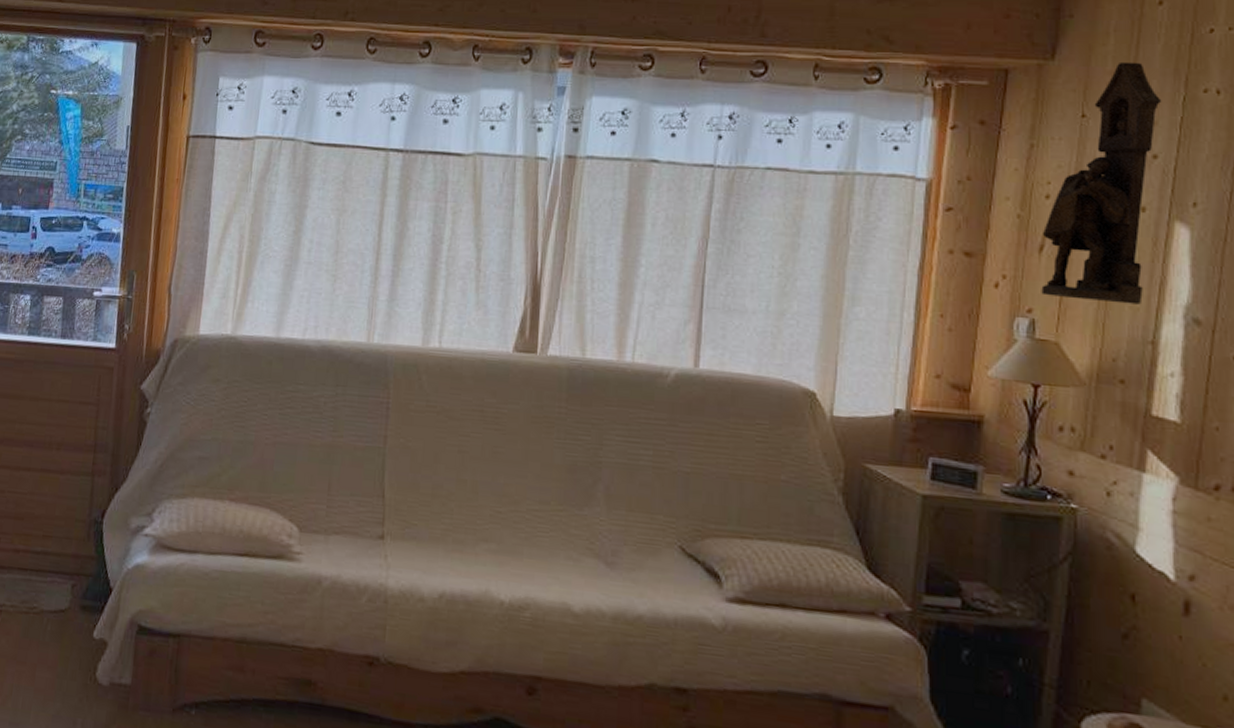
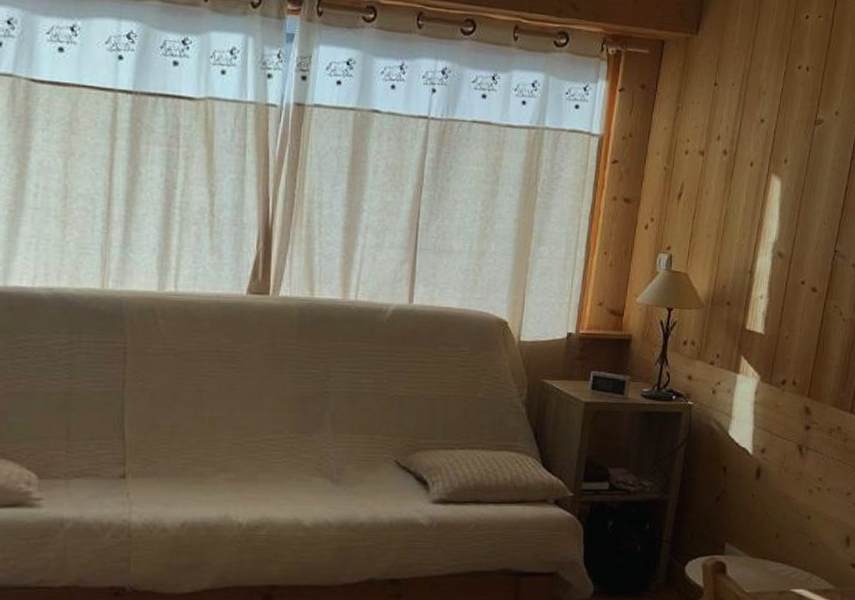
cuckoo clock: present [1041,61,1162,305] -> none [678,39,770,242]

